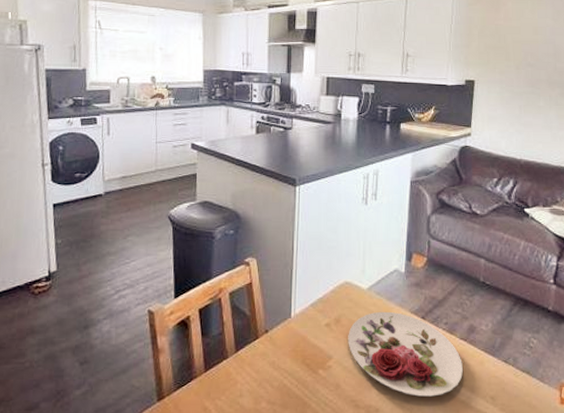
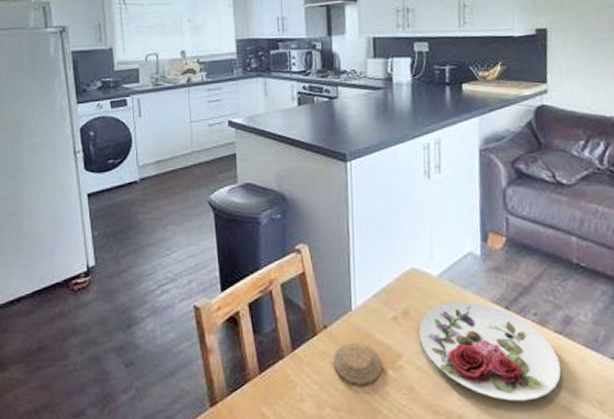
coaster: none [272,346,313,382] -> present [333,343,382,385]

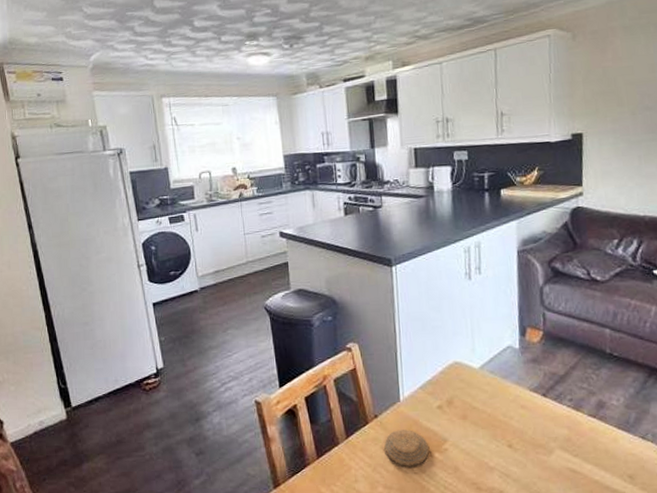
plate: present [419,301,562,401] -> none [462,390,595,478]

